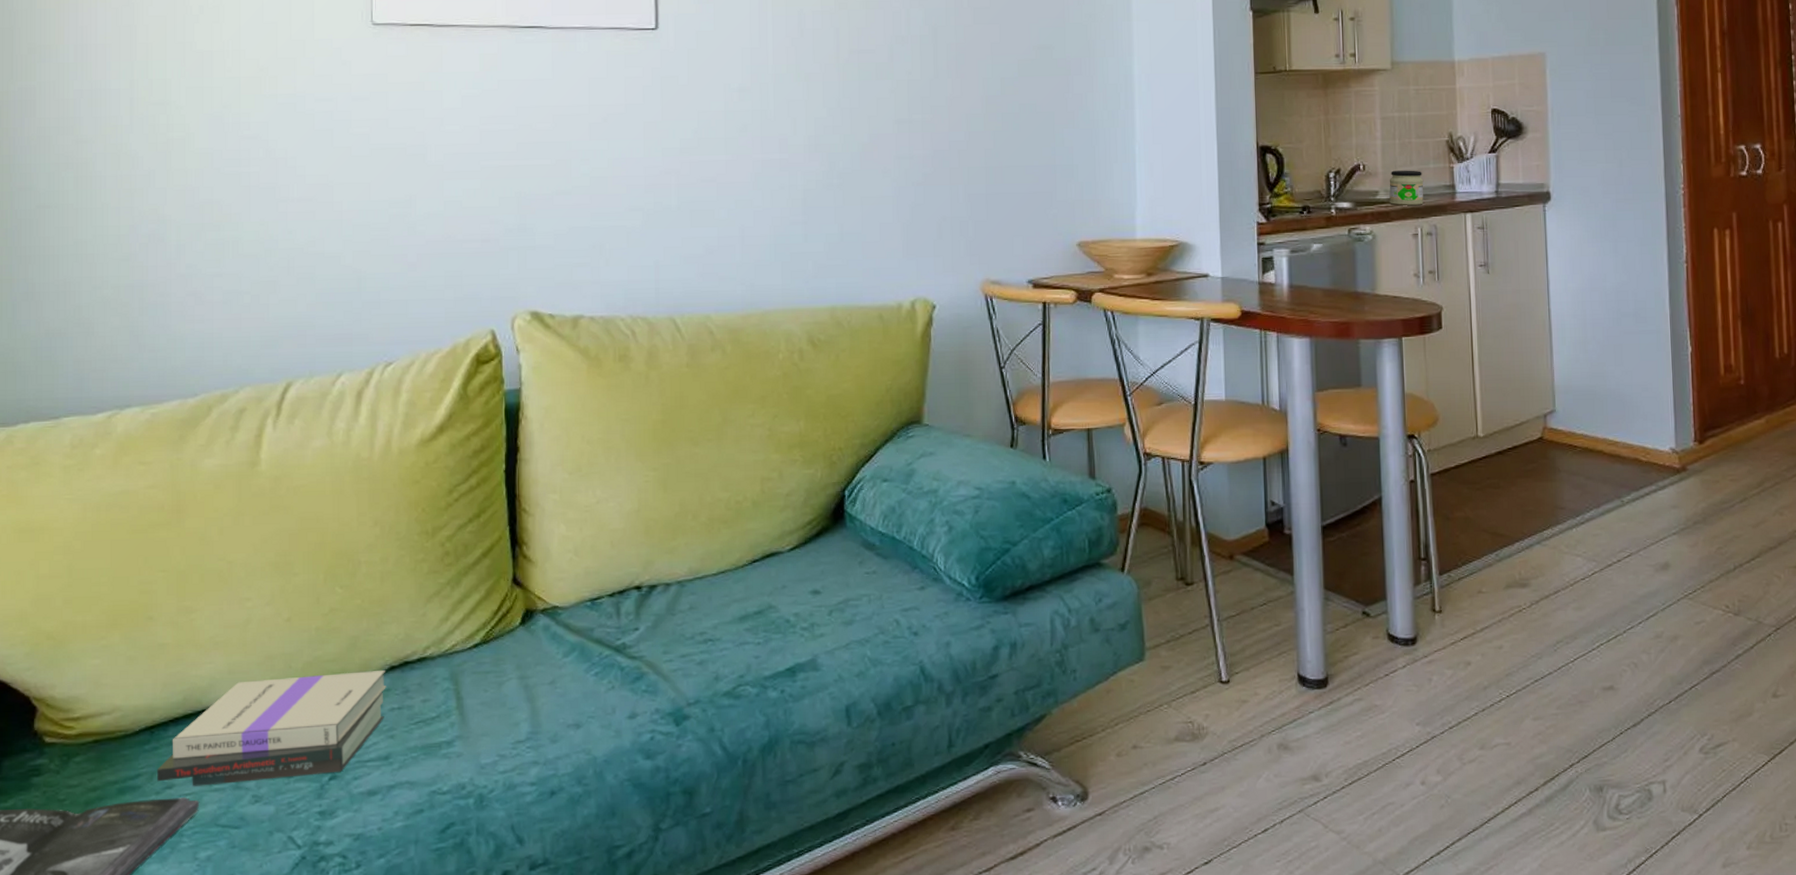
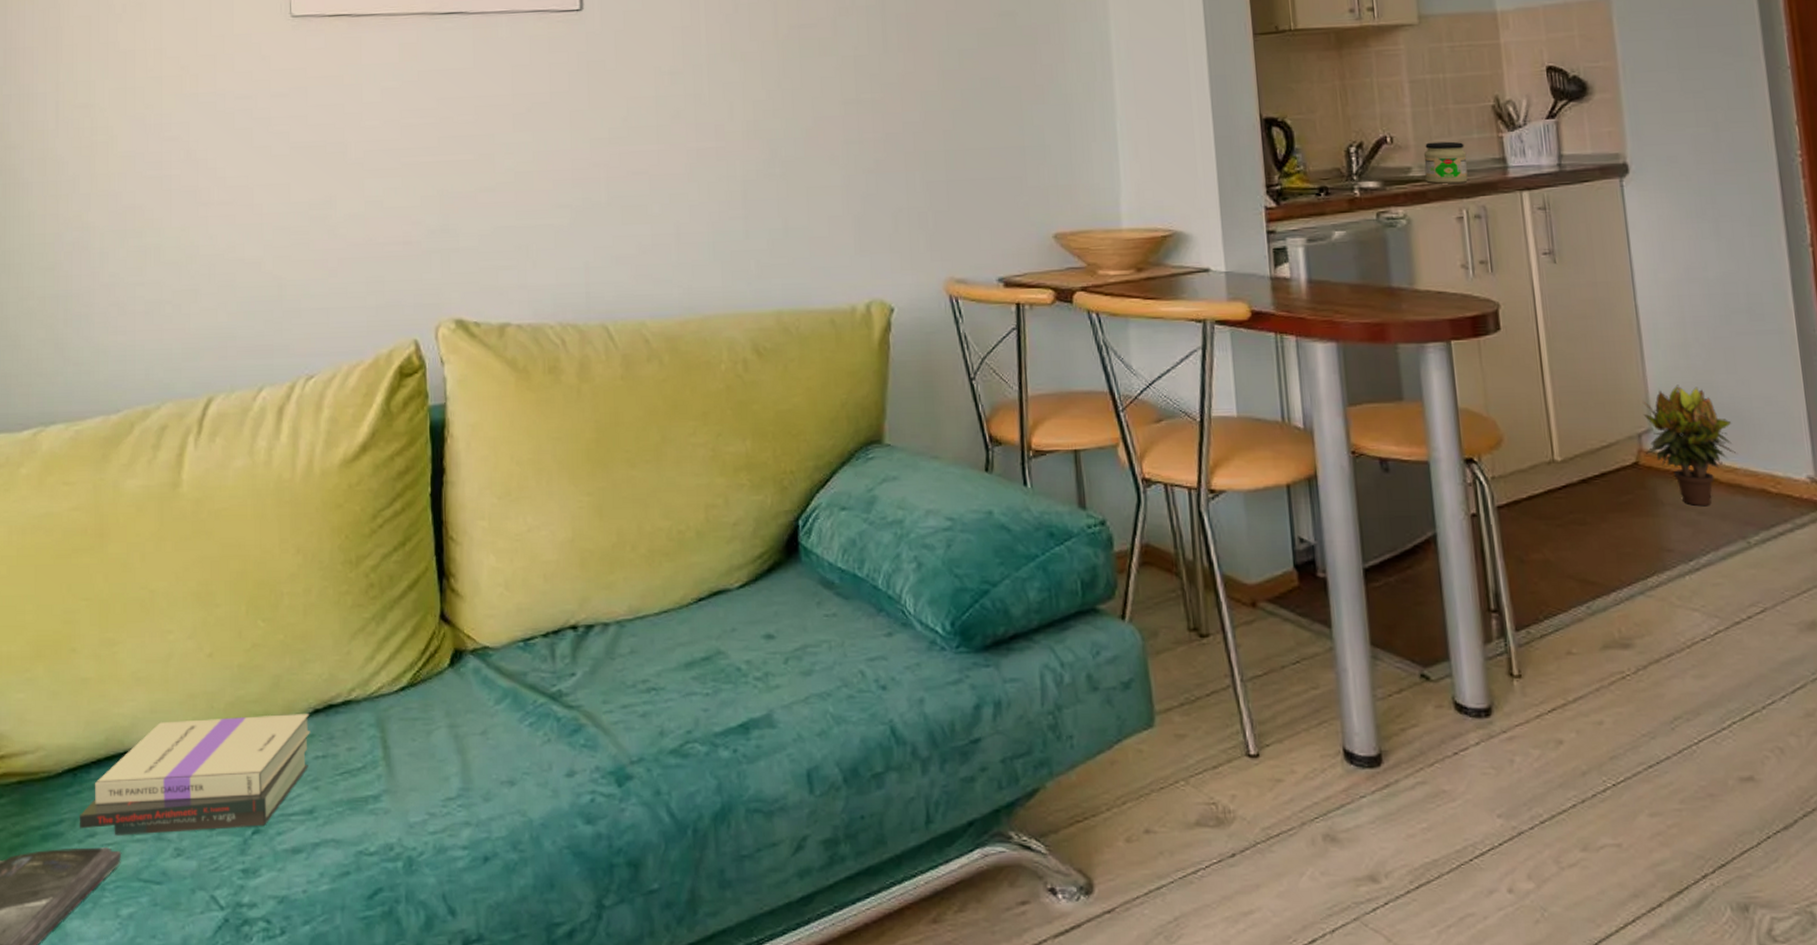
potted plant: none [1548,374,1618,473] -> present [1642,384,1736,507]

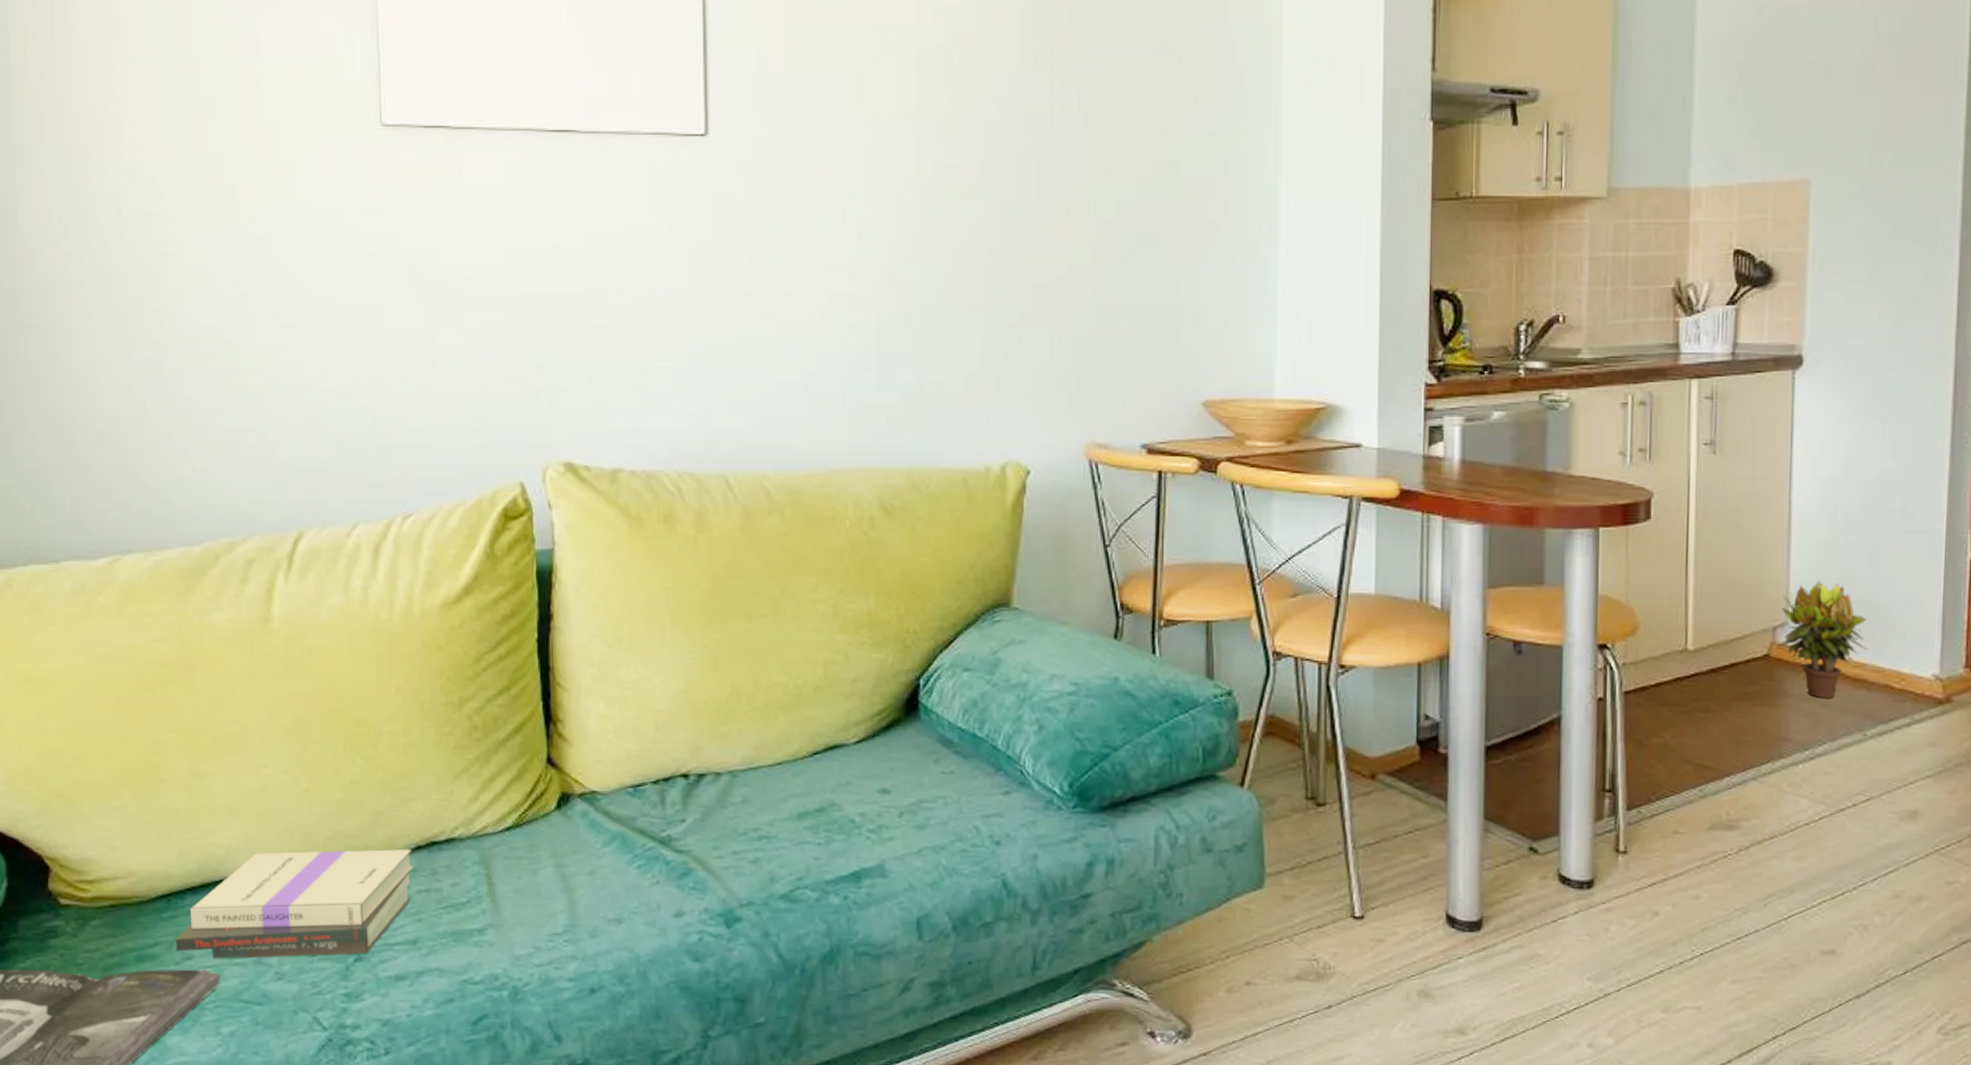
jar: present [1423,141,1468,185] -> none [1594,324,1640,369]

